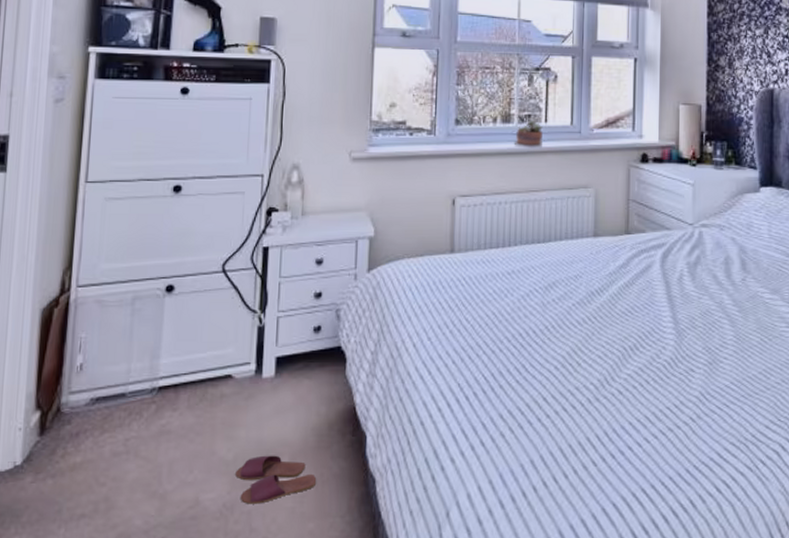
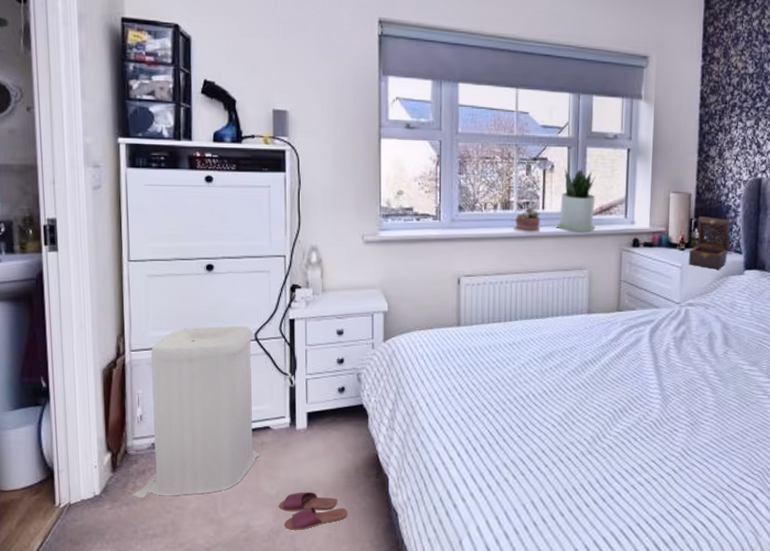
laundry basket: none [61,255,221,468] -> present [132,325,261,498]
planter: none [559,79,602,148] -> present [555,168,596,234]
jewelry box: none [700,128,743,187] -> present [688,215,730,270]

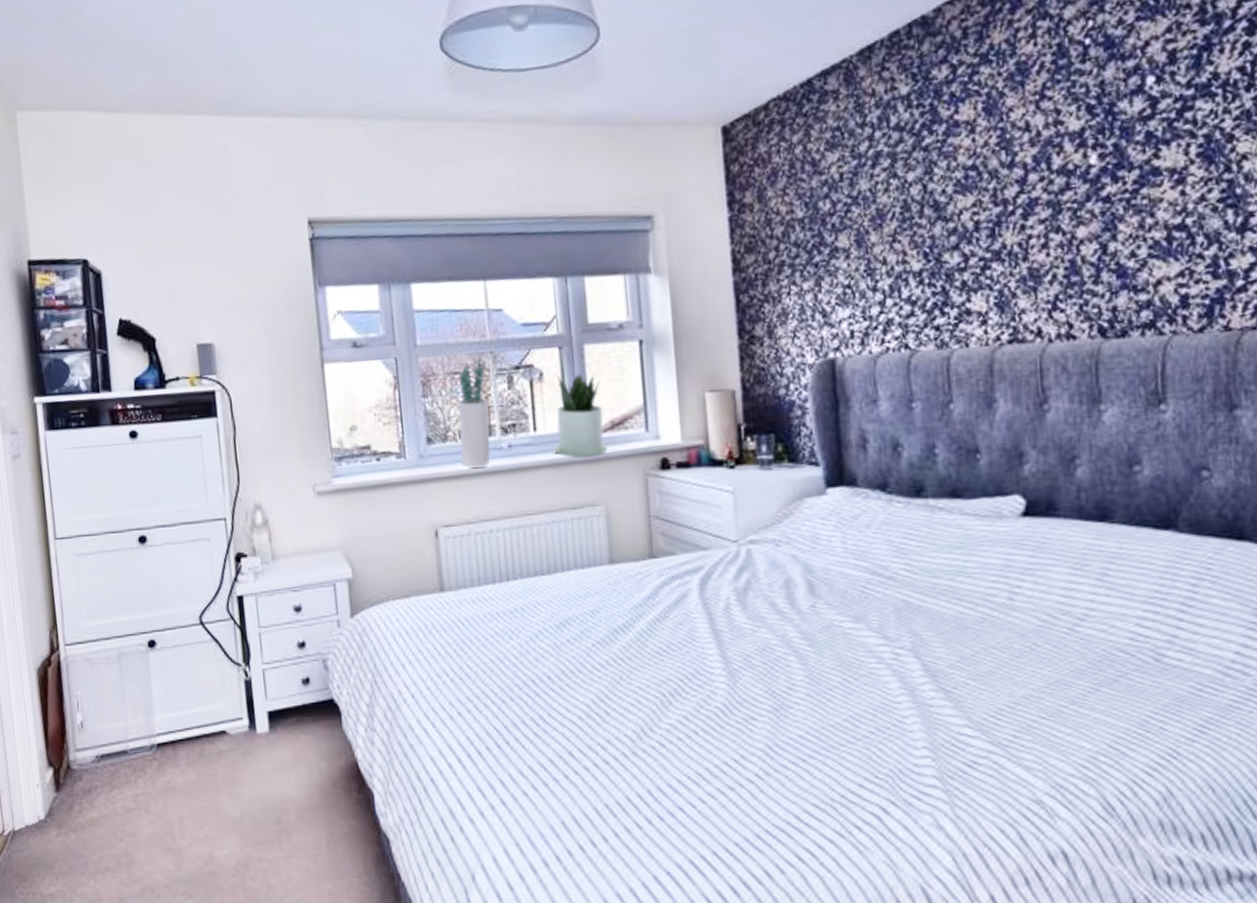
laundry basket: present [132,325,261,498] -> none [79,607,219,823]
slippers: present [279,492,347,530] -> none [245,813,327,862]
vase: none [484,145,510,234] -> present [459,354,491,469]
succulent plant: present [513,207,540,235] -> none [499,429,534,466]
jewelry box: present [688,215,730,270] -> none [741,418,799,491]

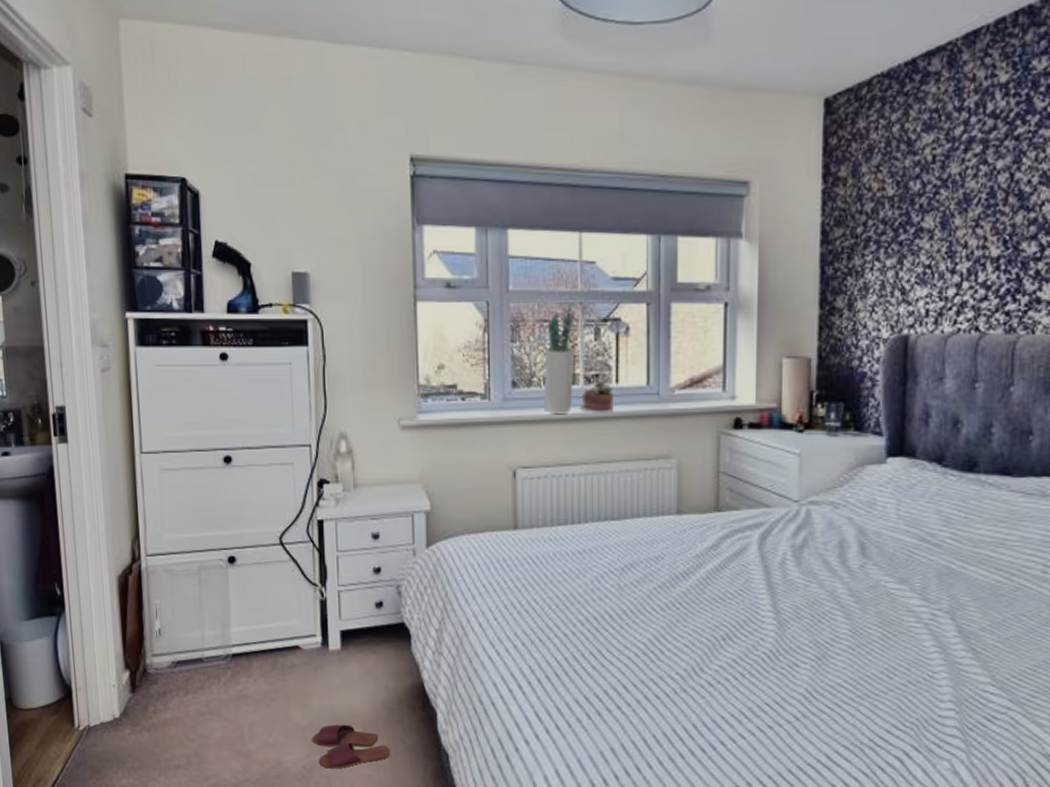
slippers: none [245,813,327,862] -> present [312,724,390,769]
succulent plant: none [499,429,534,466] -> present [580,380,613,415]
planter: present [553,372,608,459] -> none [633,330,685,413]

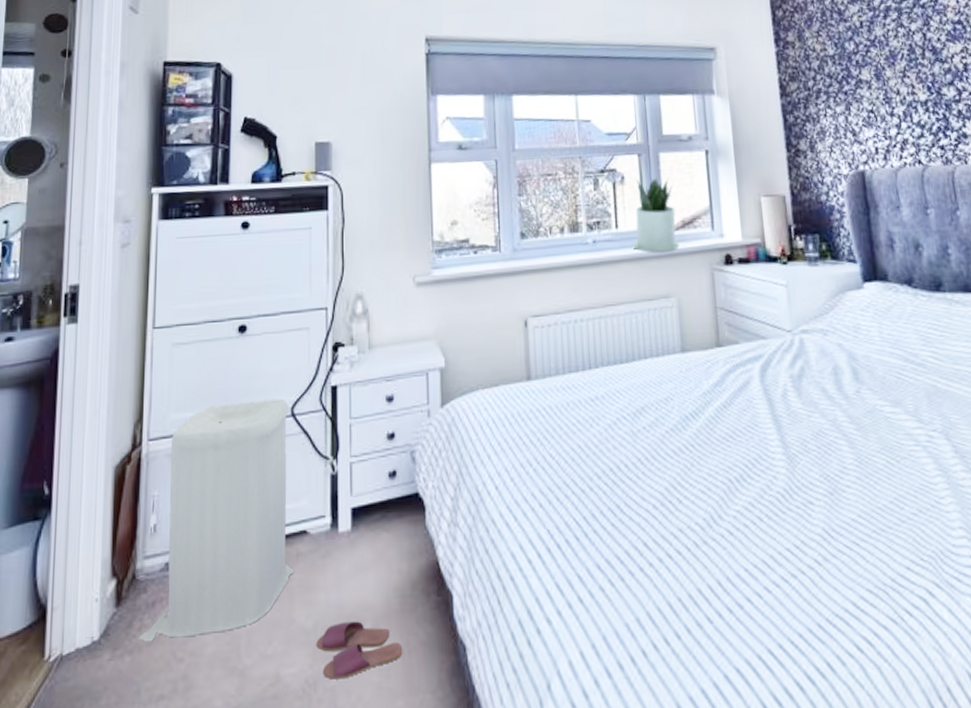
laundry basket: none [153,527,290,724] -> present [138,398,295,642]
vase: present [543,304,575,415] -> none [550,158,577,262]
succulent plant: present [580,380,613,415] -> none [584,226,615,260]
planter: none [633,330,685,413] -> present [632,177,680,254]

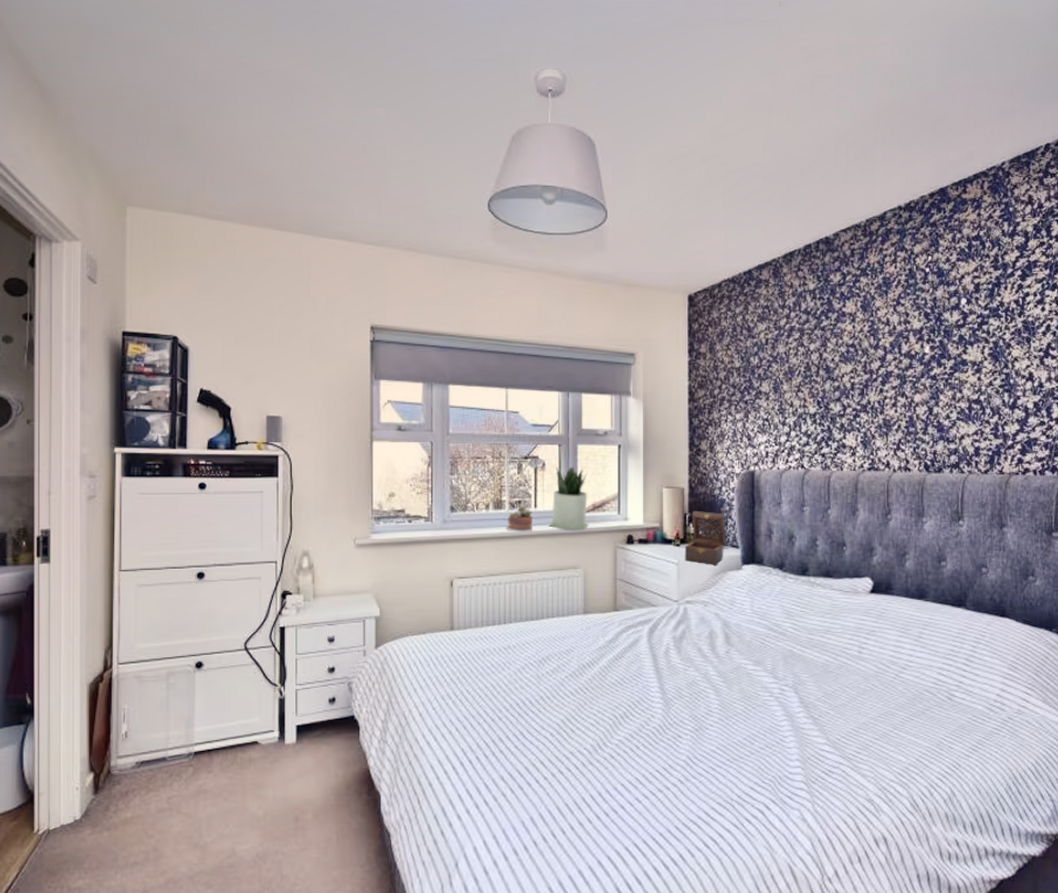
laundry basket: present [138,398,295,642] -> none [114,635,248,822]
slippers: present [316,621,402,679] -> none [266,812,337,855]
succulent plant: none [584,226,615,260] -> present [505,506,533,534]
jewelry box: none [792,220,841,285] -> present [684,510,725,565]

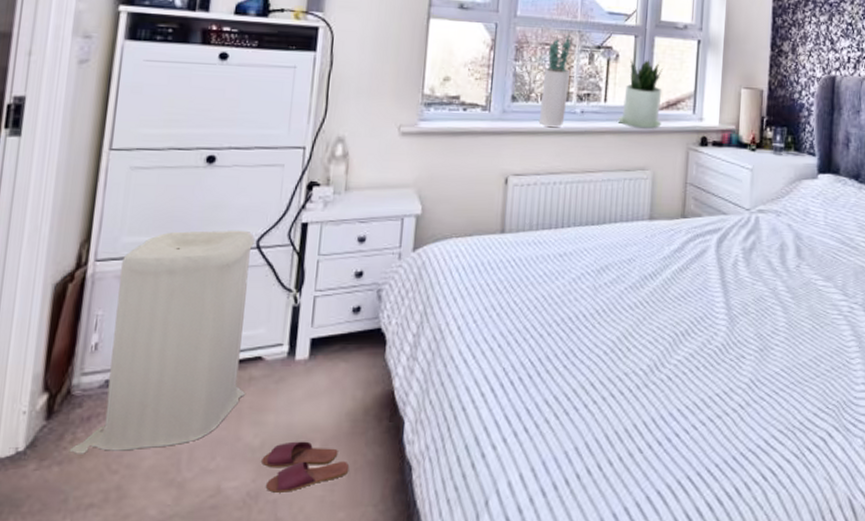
laundry basket: none [114,635,248,822] -> present [69,230,255,454]
slippers: none [266,812,337,855] -> present [262,441,348,493]
vase: none [476,444,502,534] -> present [538,31,572,128]
succulent plant: present [505,506,533,534] -> none [571,99,602,130]
jewelry box: present [684,510,725,565] -> none [759,113,804,173]

